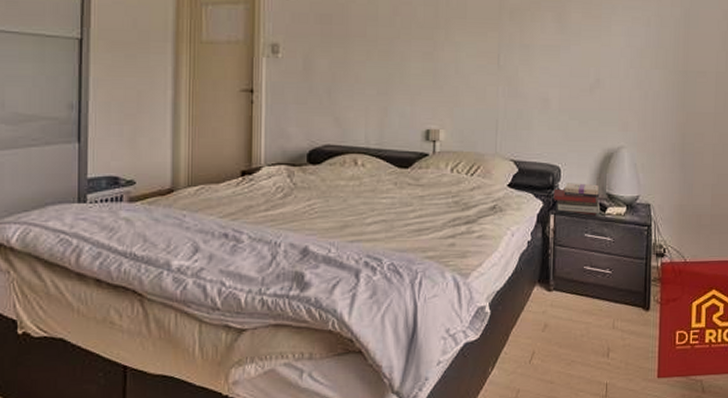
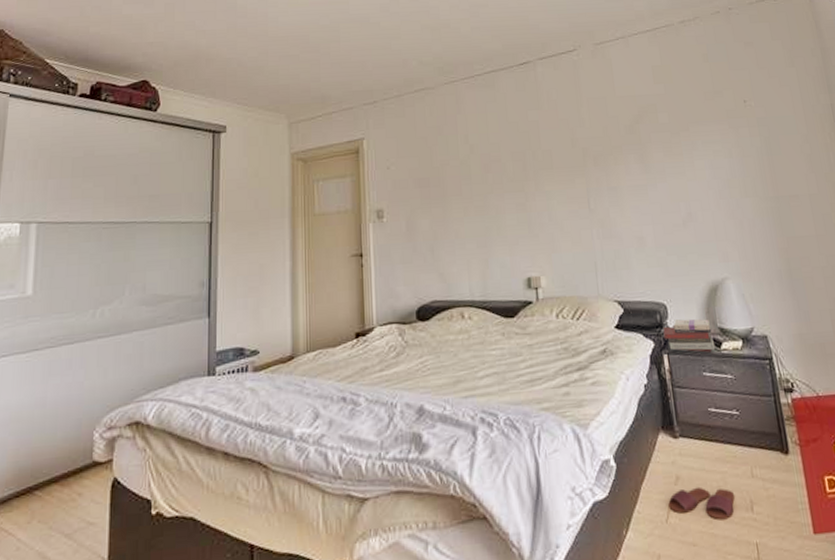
slippers: none [534,334,594,363] -> present [668,486,734,520]

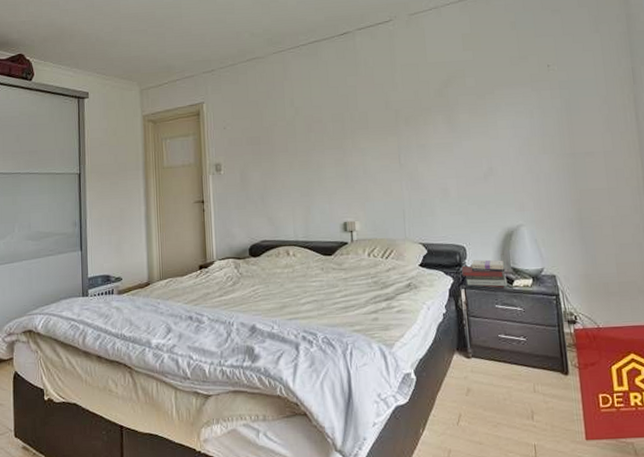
slippers: present [668,486,734,520] -> none [460,398,517,425]

